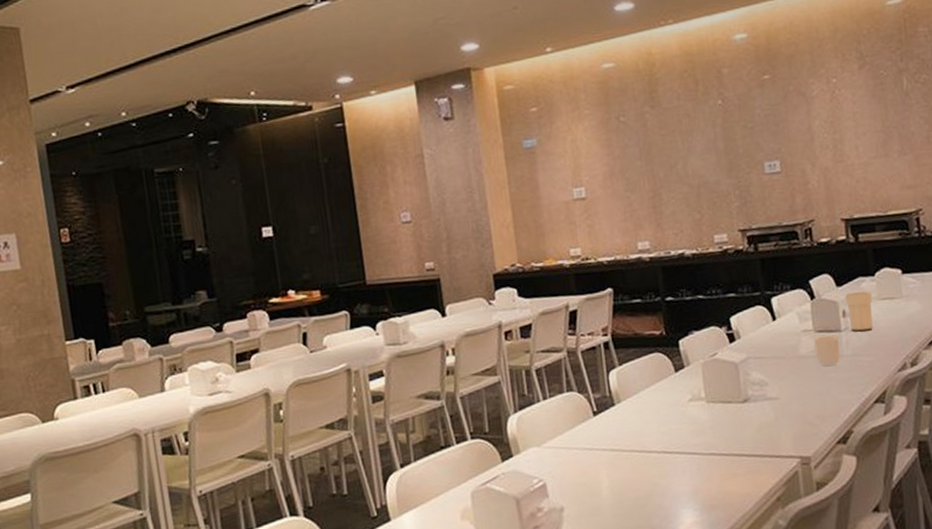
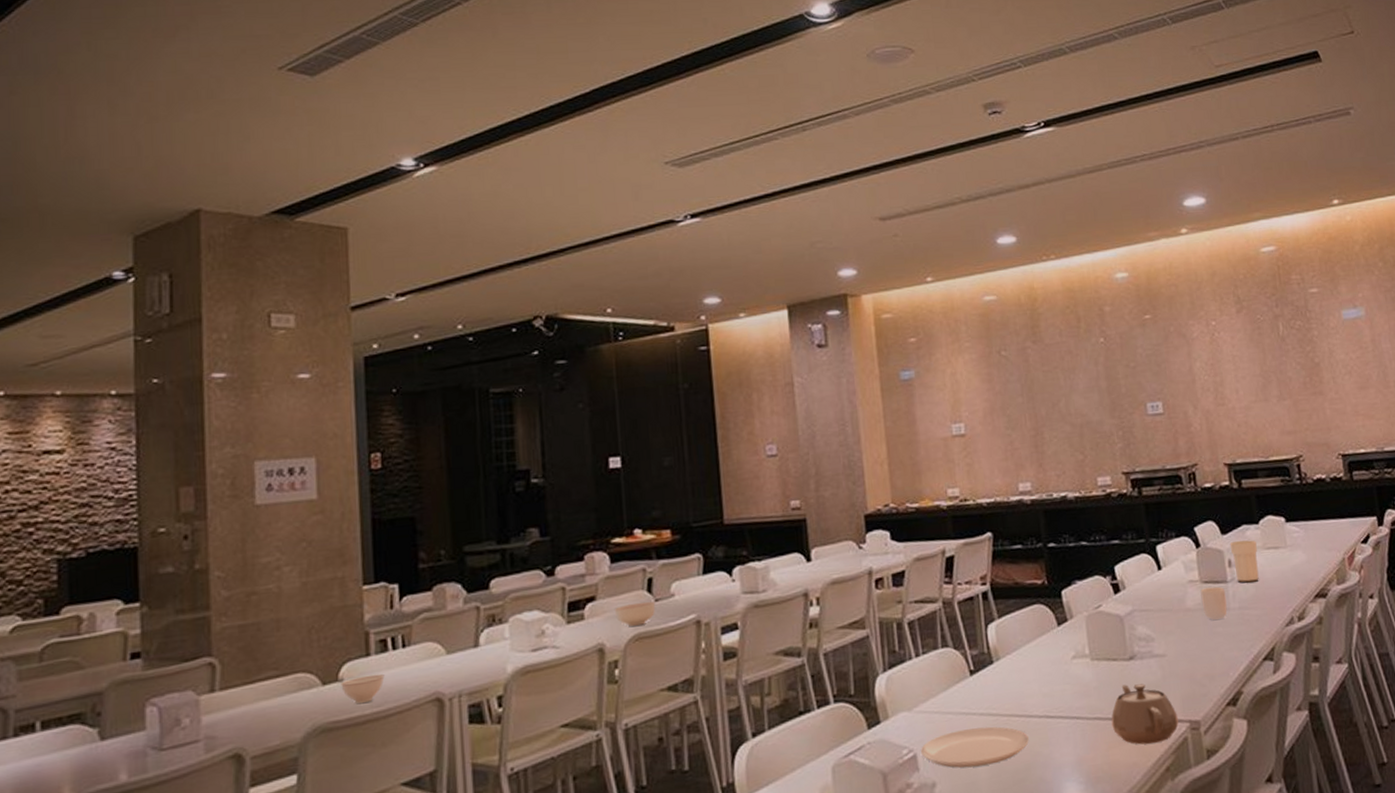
bowl: none [56,413,91,439] -> present [341,673,385,705]
bowl: none [276,352,311,374] -> present [615,601,656,627]
plate: none [550,460,648,496] -> present [921,726,1029,768]
teapot: none [725,423,790,477] -> present [1111,683,1179,745]

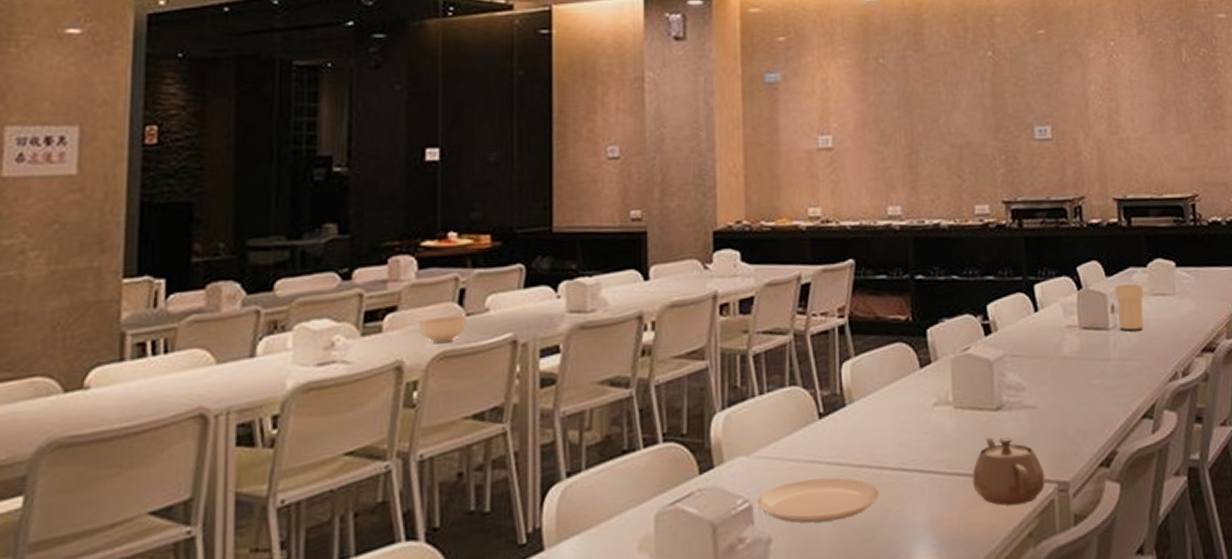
bowl: present [341,673,385,705] -> none [86,382,140,417]
cup: present [1200,586,1227,621] -> none [1079,333,1107,372]

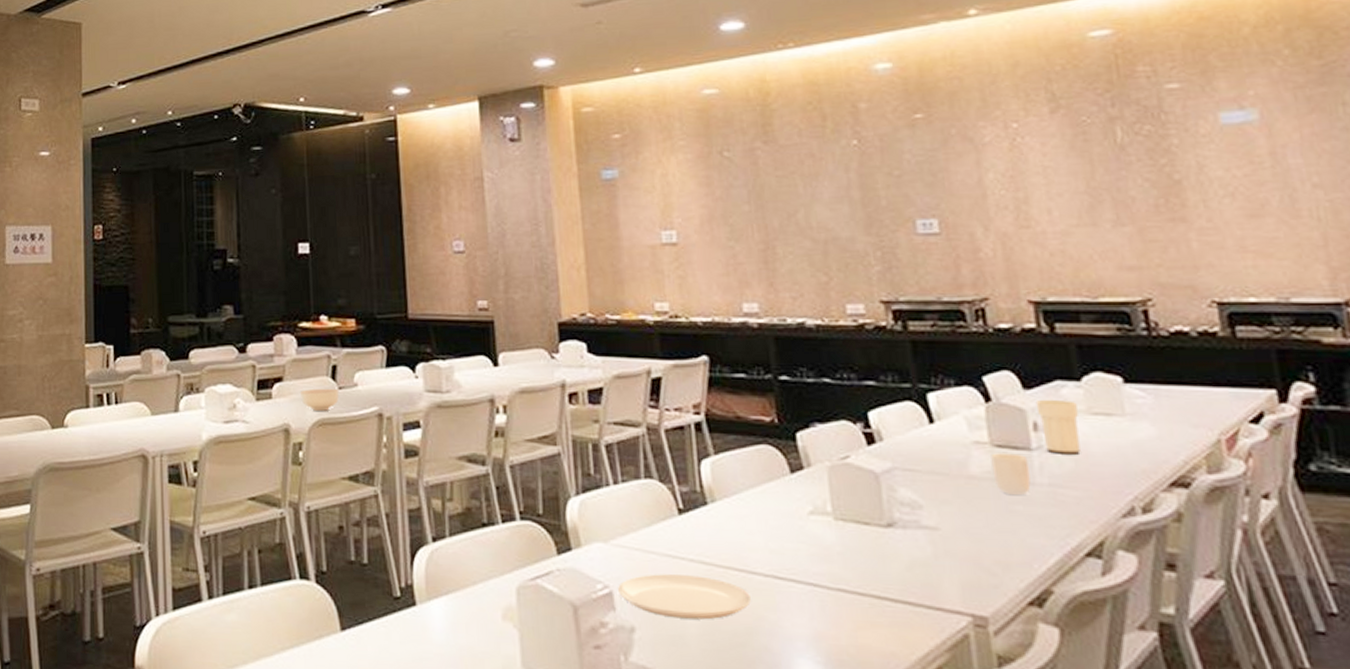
teapot: present [972,437,1045,506] -> none [860,556,956,634]
cup: none [1079,333,1107,372] -> present [990,453,1031,496]

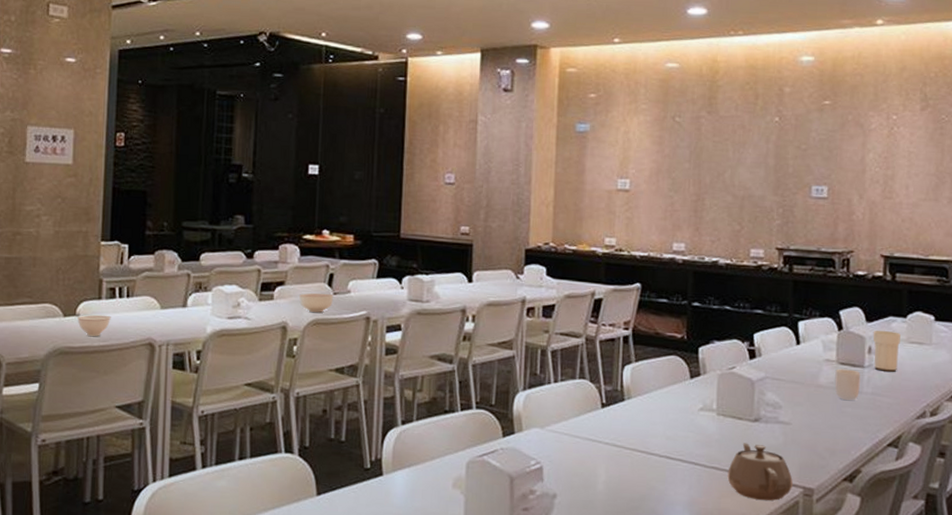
bowl: none [66,425,100,450] -> present [77,314,111,337]
plate: present [618,574,751,620] -> none [547,453,647,489]
teapot: none [860,556,956,634] -> present [727,443,793,501]

